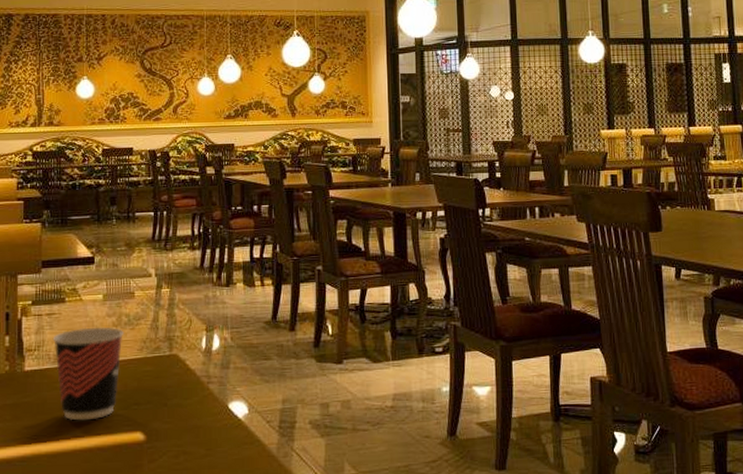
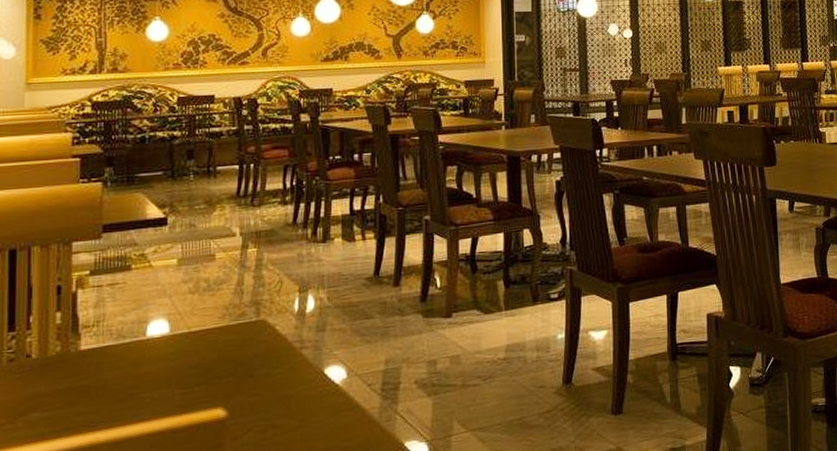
cup: present [52,327,125,421] -> none [115,295,203,402]

